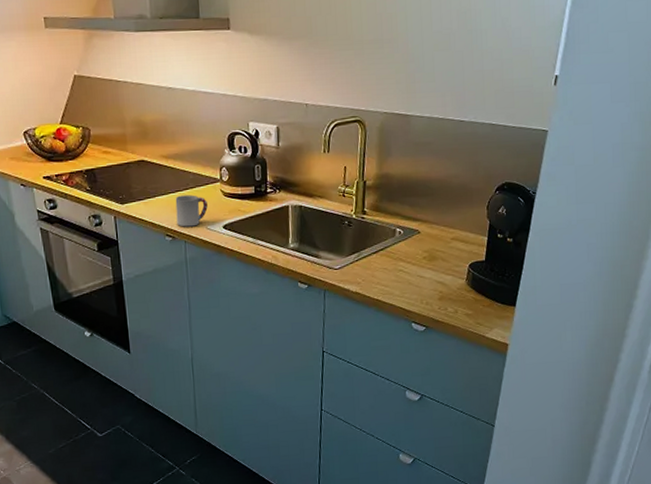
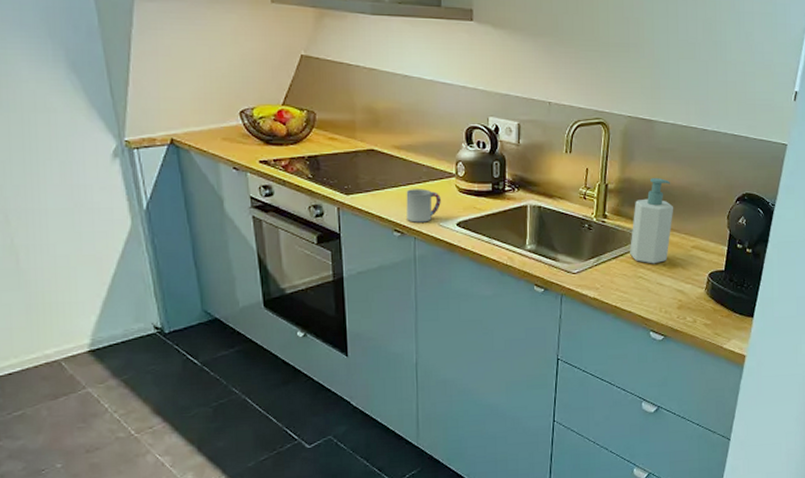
soap bottle: none [389,172,433,257] -> present [630,178,674,264]

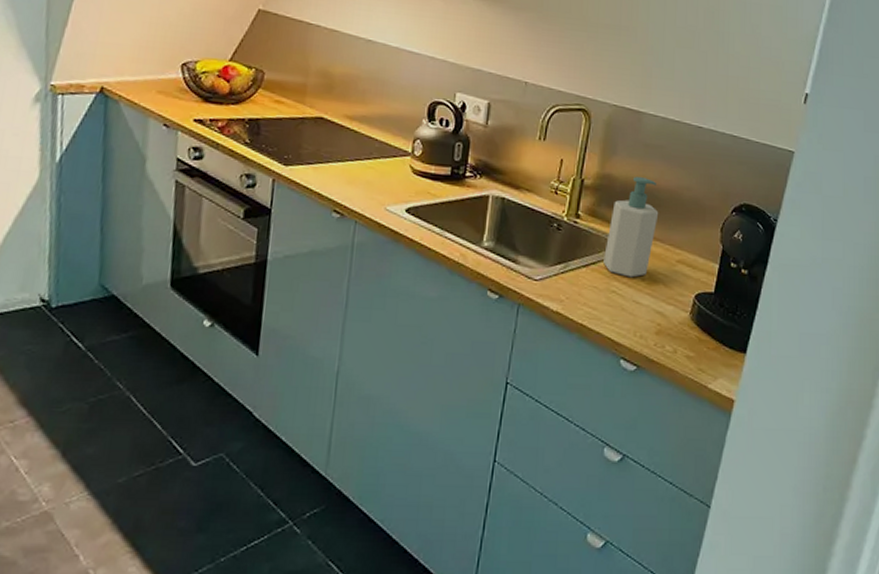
cup: present [406,189,441,223] -> none [349,165,391,205]

